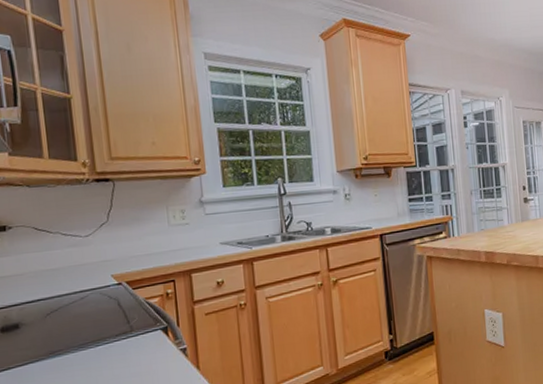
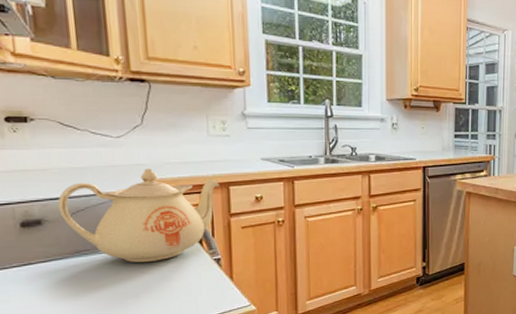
teapot: none [33,263,183,359] -> present [58,168,220,262]

